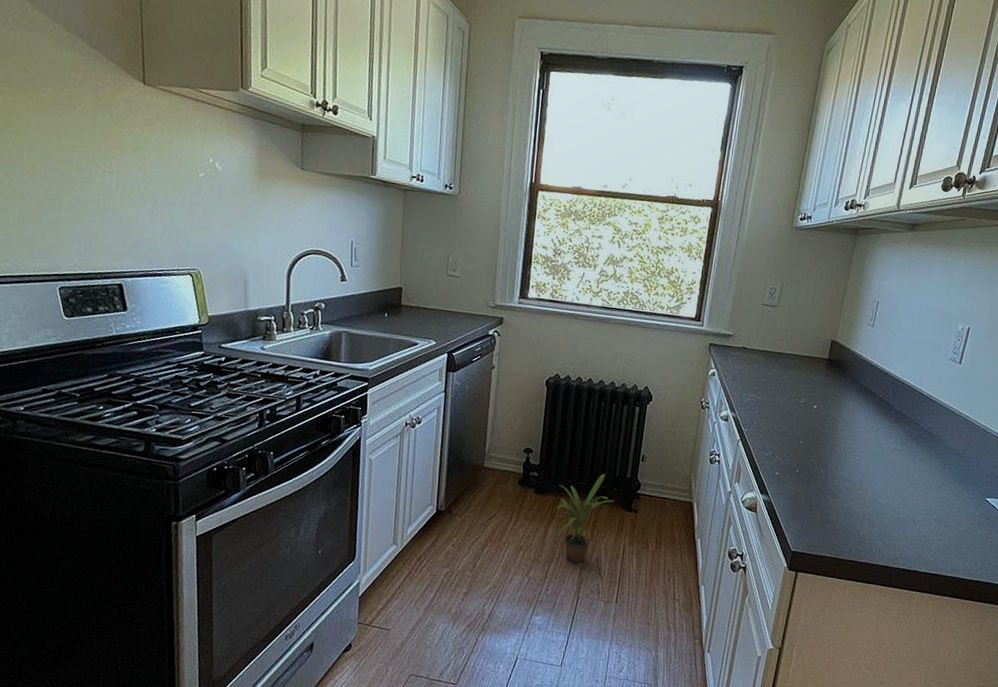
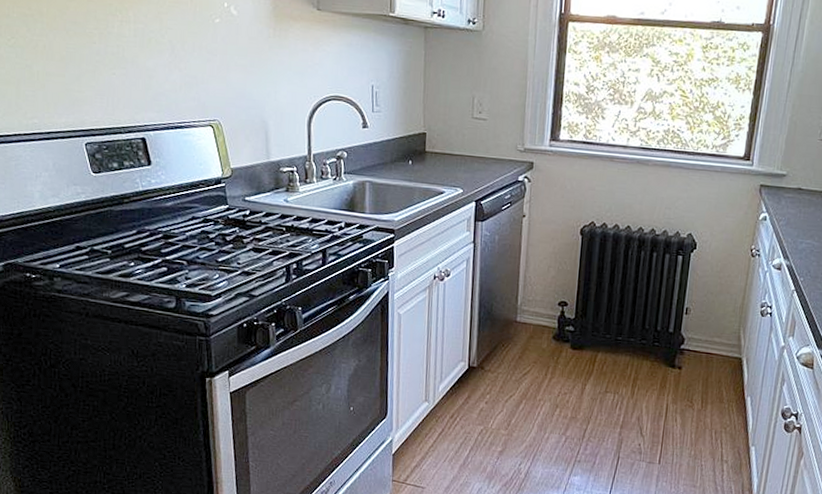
potted plant: present [555,473,614,563] -> none [592,327,656,422]

